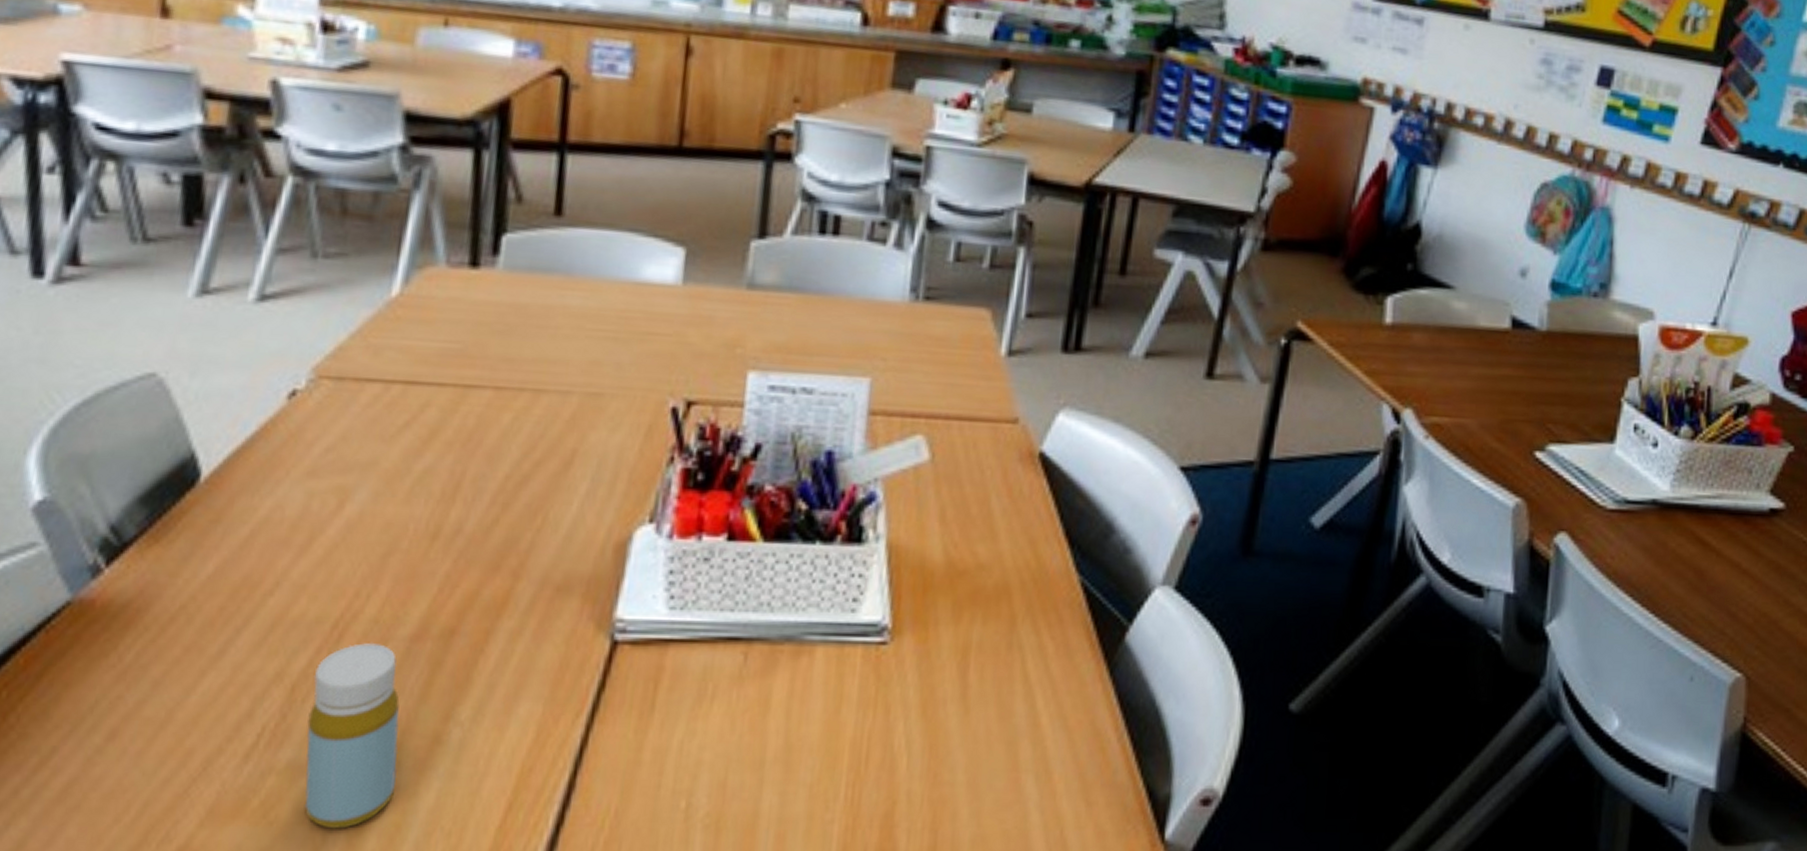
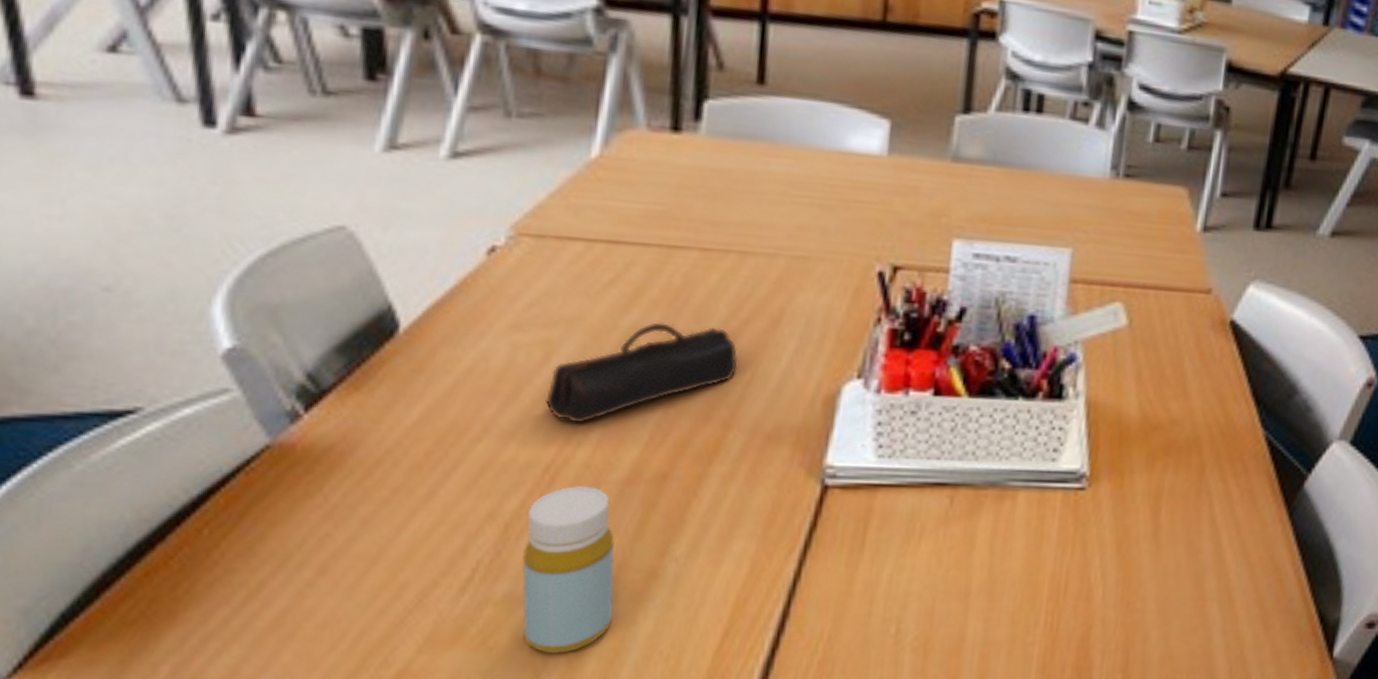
pencil case: none [337,466,529,575] -> present [545,322,738,424]

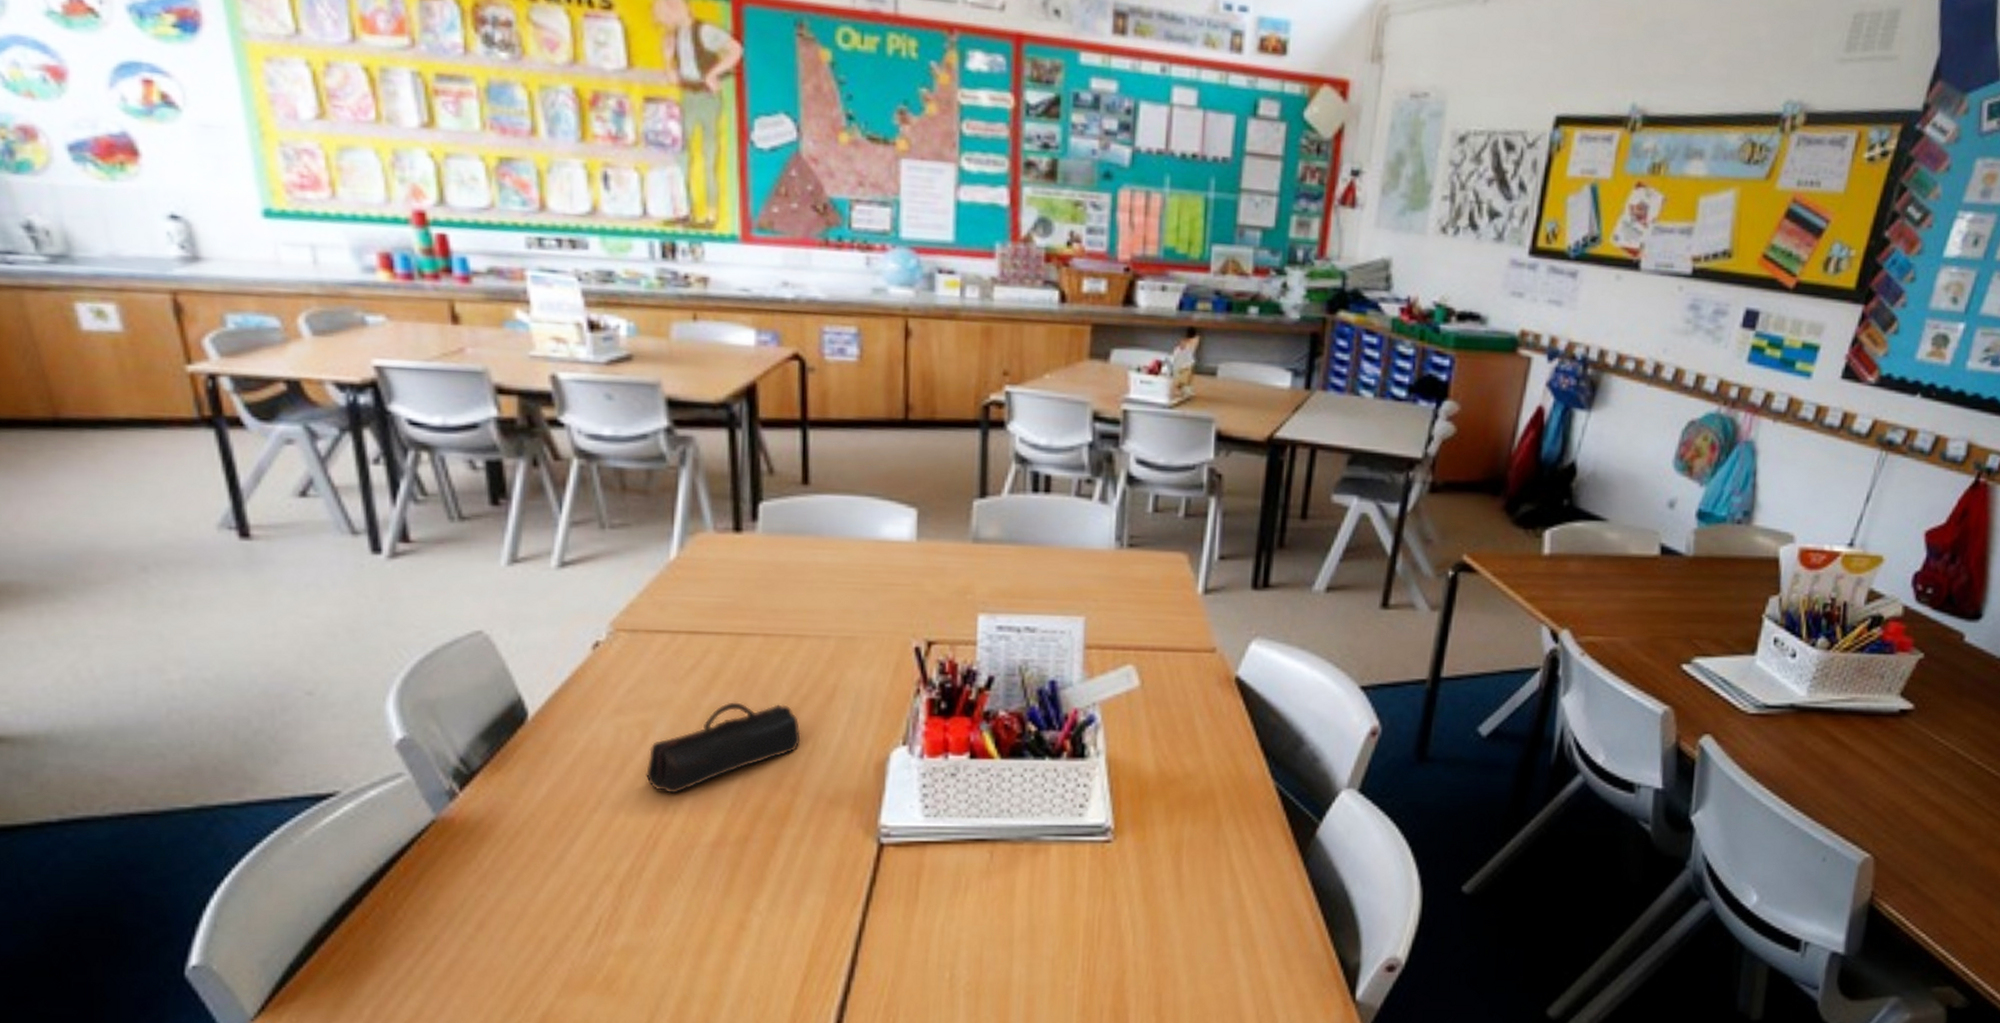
bottle: present [522,486,615,654] -> none [635,849,711,998]

